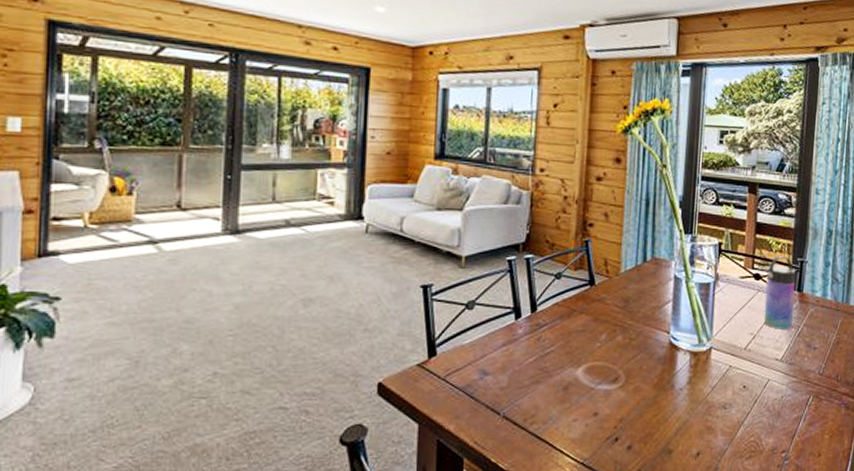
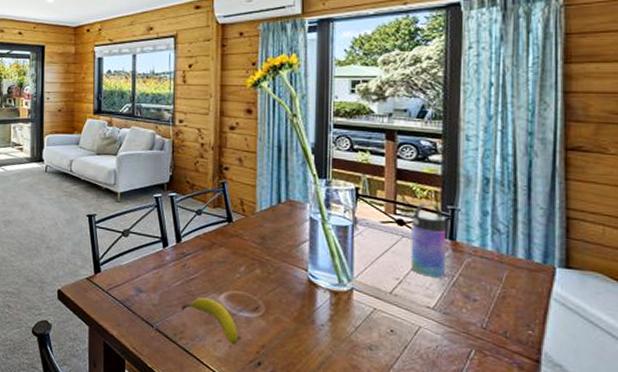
fruit: none [533,373,595,422] -> present [181,297,238,345]

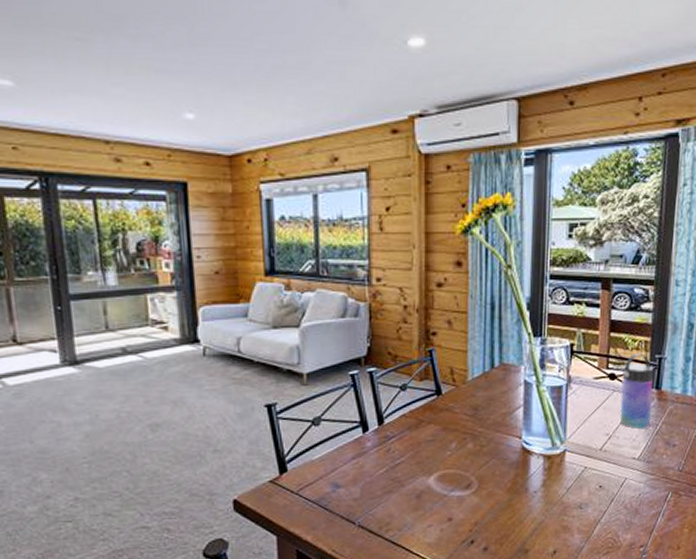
fruit: present [181,297,238,345] -> none [386,482,449,527]

